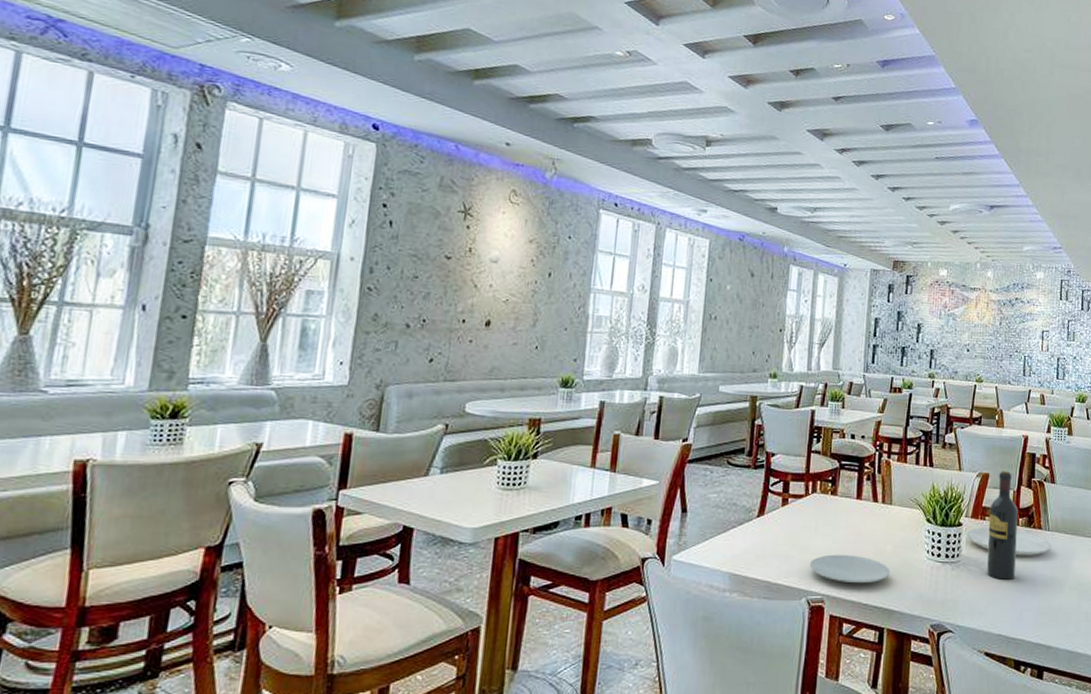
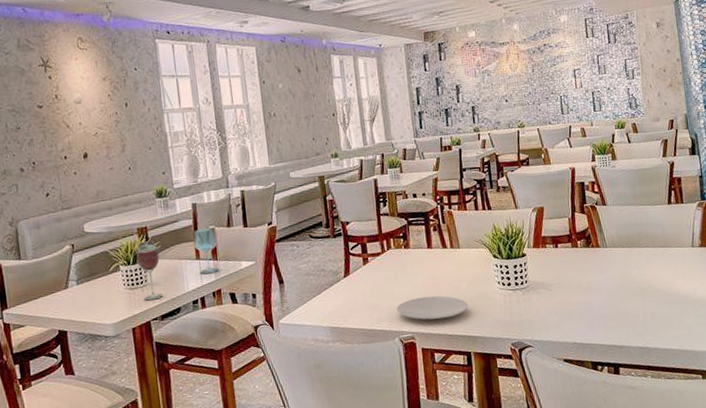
wineglass: none [517,435,549,507] -> present [136,240,163,301]
wine glass: none [591,432,621,486] -> present [193,228,219,274]
plate: present [966,527,1052,556] -> none [531,252,611,274]
wine bottle: present [987,471,1018,580] -> none [548,202,582,297]

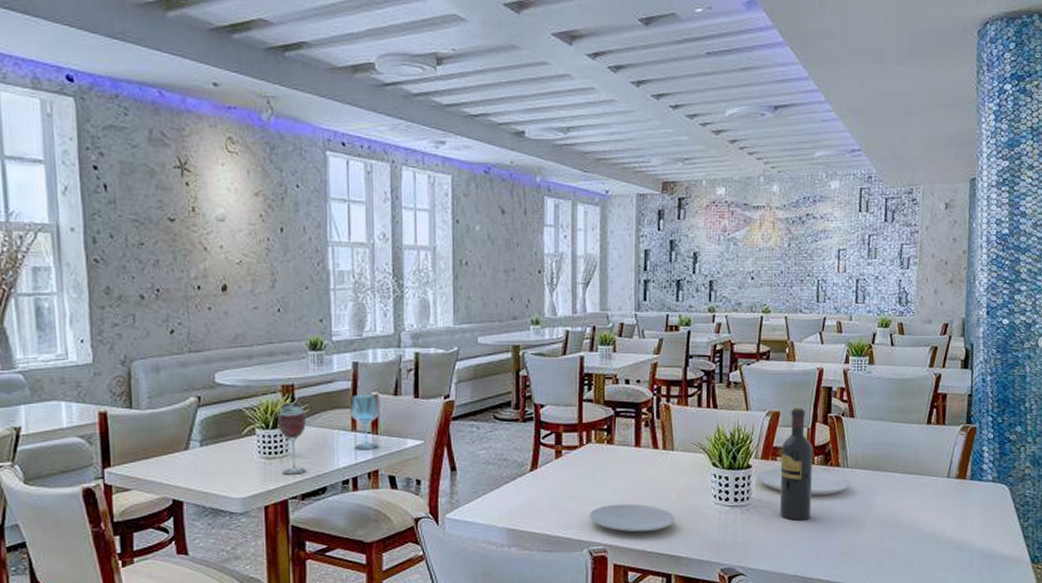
plate: none [531,252,611,274] -> present [756,468,851,495]
wine bottle: none [548,202,582,297] -> present [779,408,813,521]

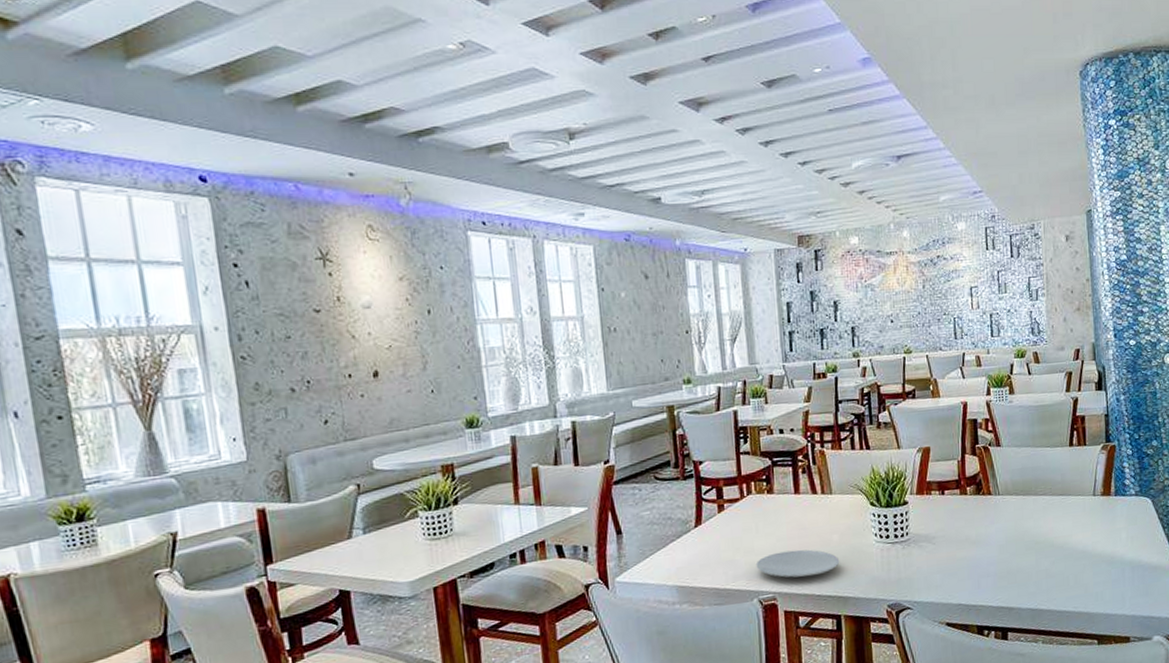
wineglass: present [277,402,306,475] -> none [439,480,472,554]
wine glass: present [350,394,381,449] -> none [511,466,543,522]
plate: present [756,468,851,495] -> none [913,500,1004,525]
wine bottle: present [779,408,813,521] -> none [934,441,969,551]

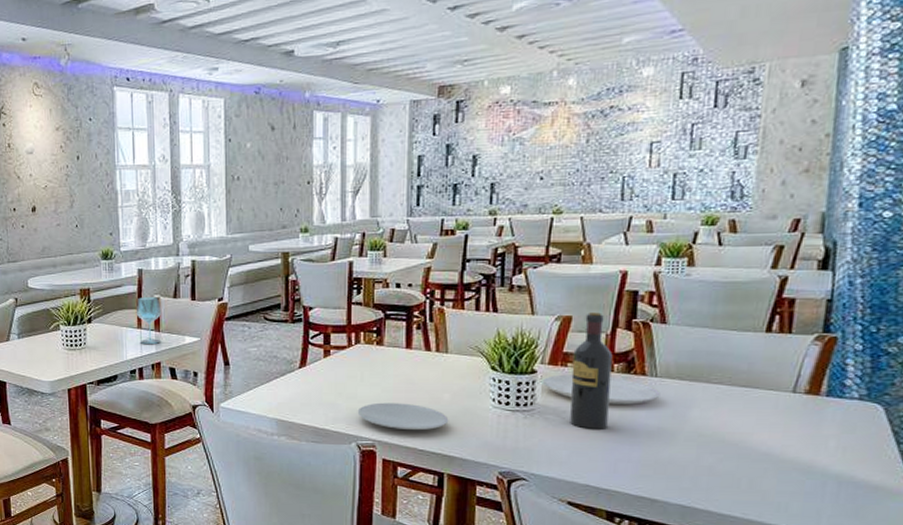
wine glass: none [511,466,543,522] -> present [136,297,162,344]
plate: none [913,500,1004,525] -> present [542,374,661,405]
wine bottle: none [934,441,969,551] -> present [570,312,613,429]

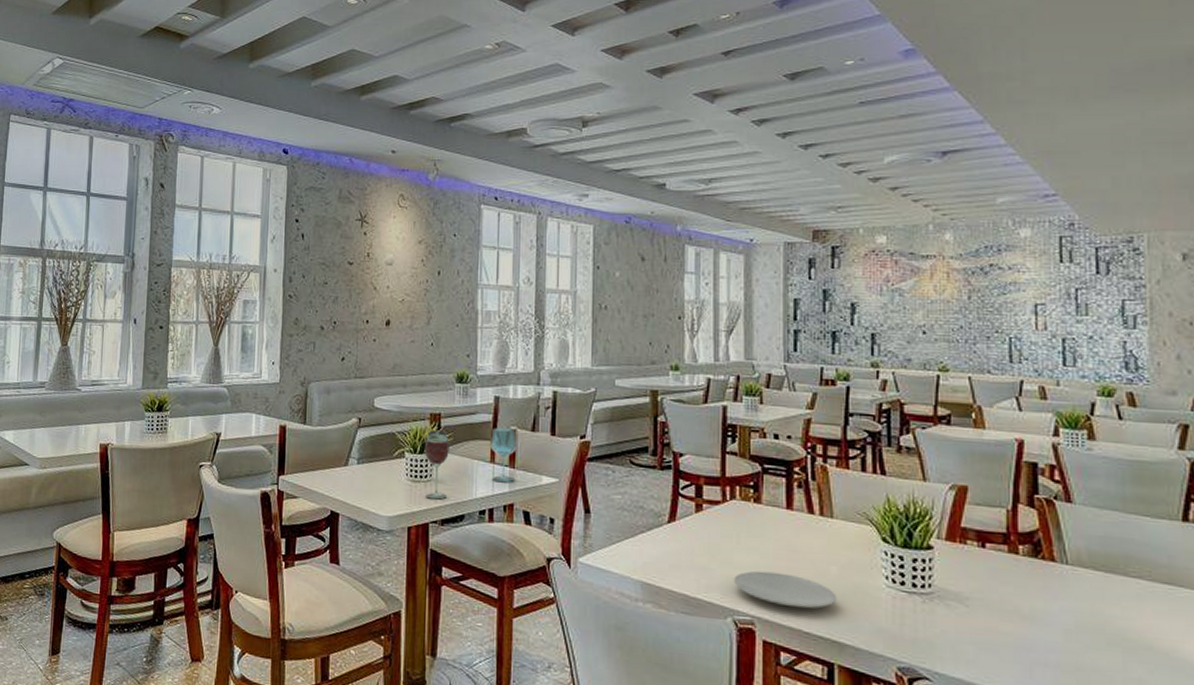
wineglass: none [77,303,100,364] -> present [424,430,449,500]
plate: present [542,374,661,405] -> none [940,553,1074,596]
wine bottle: present [570,312,613,429] -> none [972,483,1019,623]

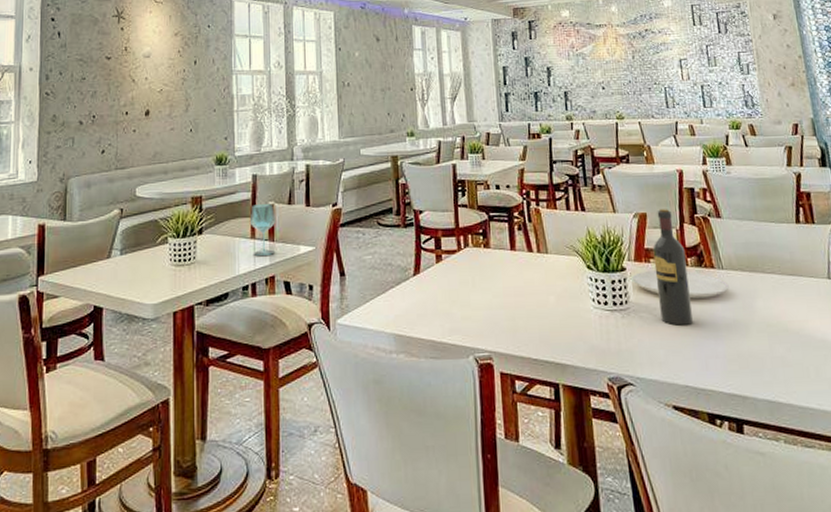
wineglass: present [424,430,449,500] -> none [187,212,211,281]
plate: present [733,570,837,609] -> none [472,308,557,339]
plate: none [940,553,1074,596] -> present [631,270,729,299]
wine bottle: none [972,483,1019,623] -> present [652,209,694,326]

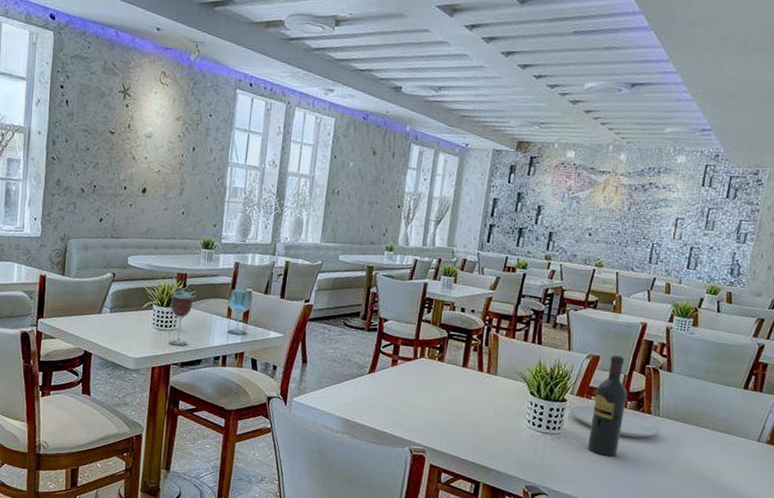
wineglass: none [187,212,211,281] -> present [169,287,193,346]

